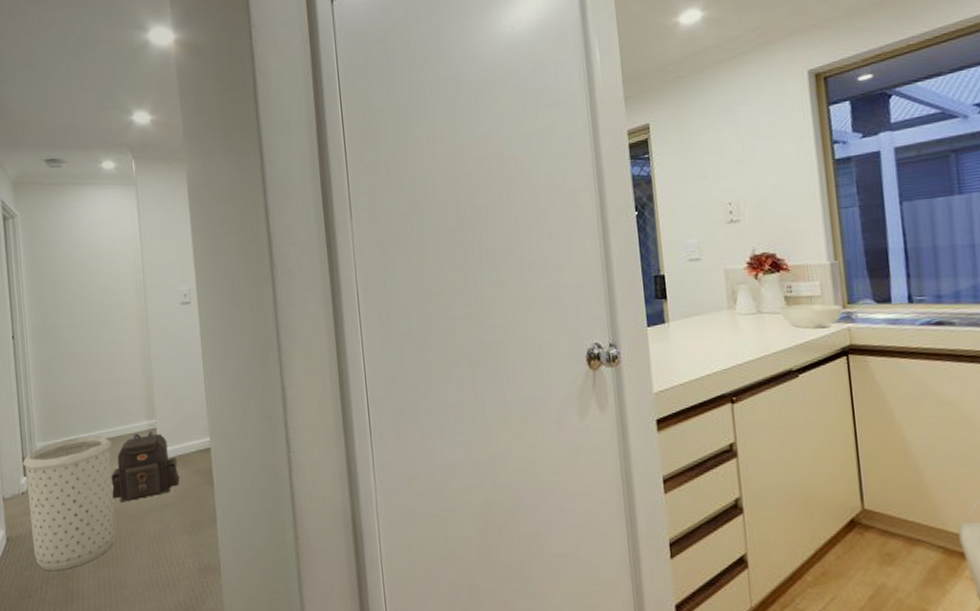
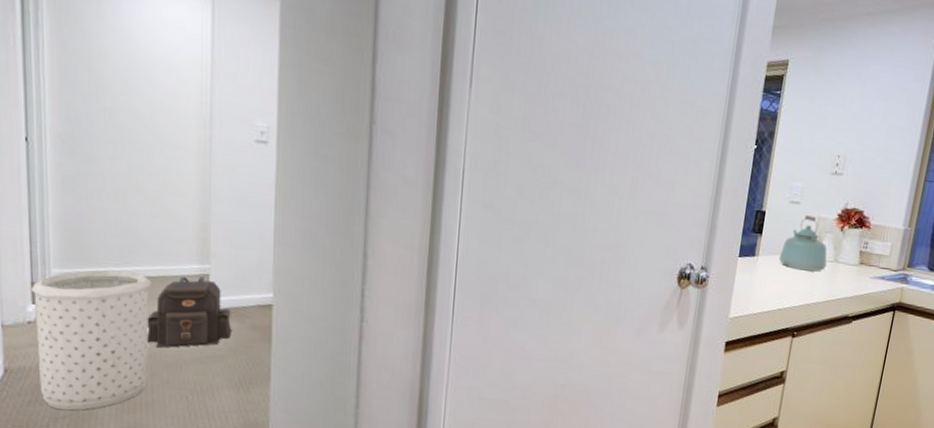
kettle: none [692,270,749,329] -> present [778,215,828,272]
bowl: present [777,304,843,329] -> none [851,258,903,285]

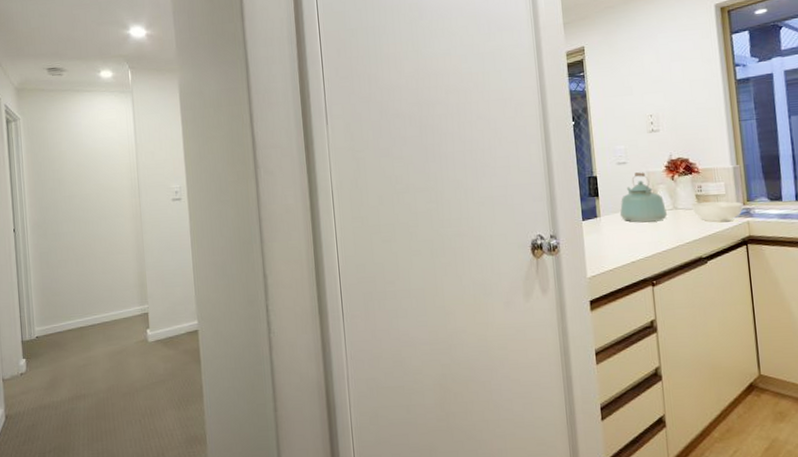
laundry basket: present [32,269,151,411] -> none [22,320,110,446]
backpack: present [147,276,232,348] -> none [105,315,170,381]
bowl: none [851,258,903,285] -> present [690,201,744,222]

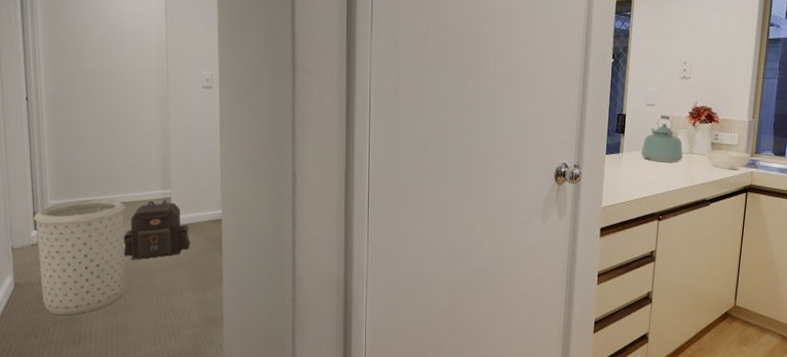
laundry basket: none [22,320,110,446] -> present [34,198,126,316]
backpack: none [105,315,170,381] -> present [123,199,191,260]

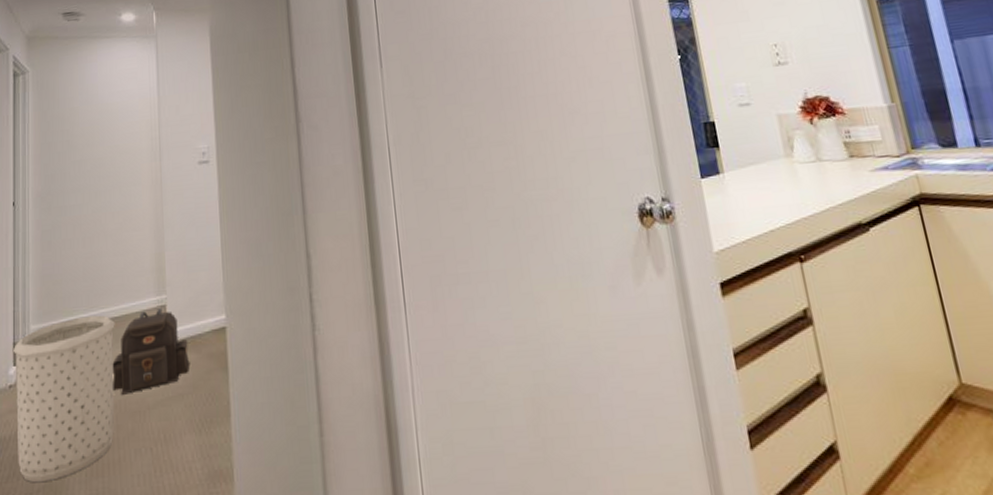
kettle: present [640,115,683,163] -> none [748,115,809,179]
bowl: present [705,149,751,170] -> none [838,149,908,177]

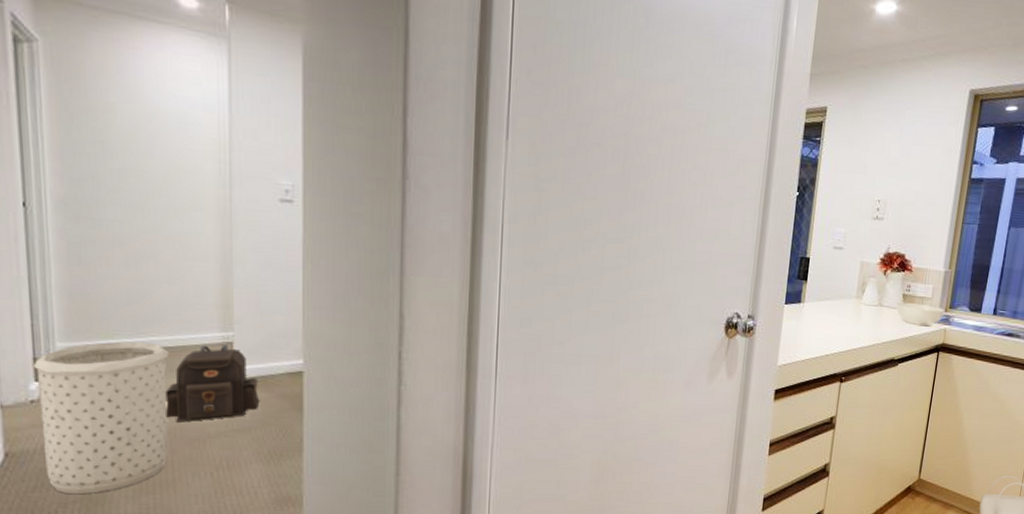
bowl: none [838,149,908,177] -> present [895,302,945,327]

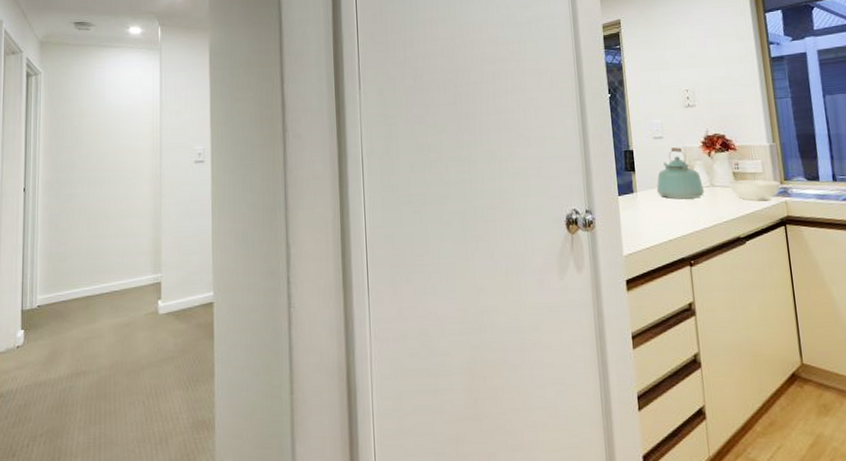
laundry basket: present [34,341,169,495] -> none [21,289,115,429]
backpack: present [165,344,260,422] -> none [111,285,181,356]
kettle: none [824,260,872,316] -> present [656,147,704,199]

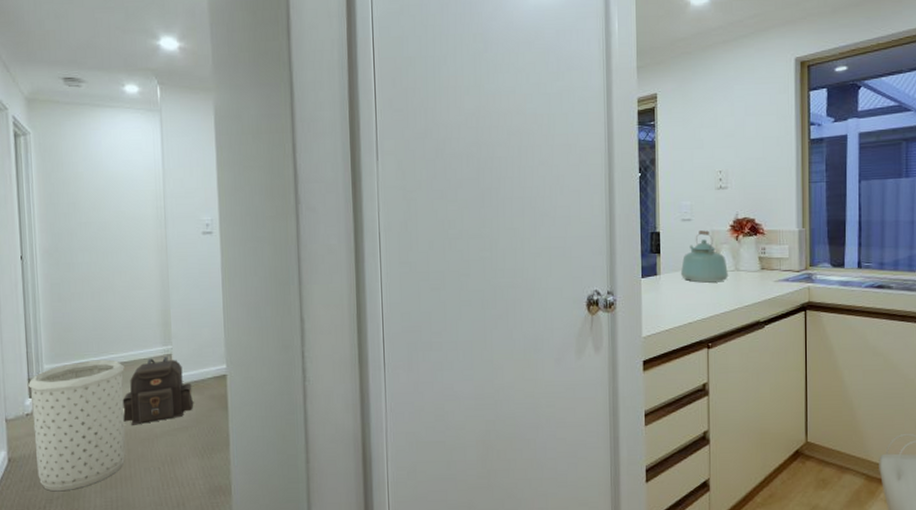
laundry basket: none [21,289,115,429] -> present [28,359,126,492]
backpack: none [111,285,181,356] -> present [122,357,194,425]
bowl: present [727,179,781,201] -> none [752,264,806,287]

